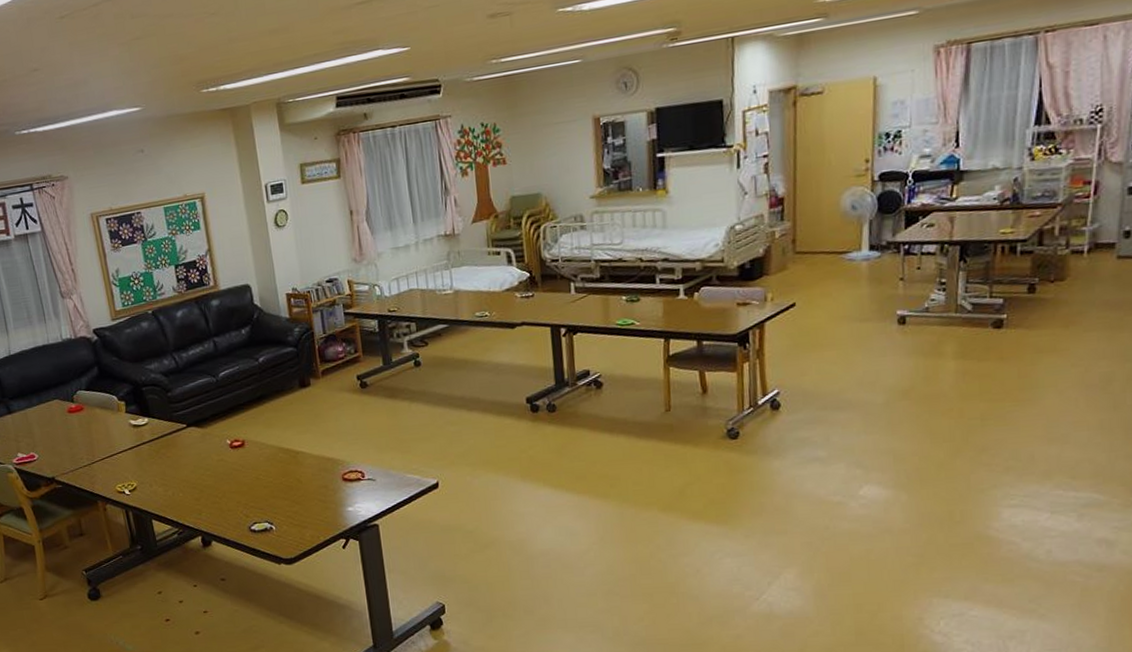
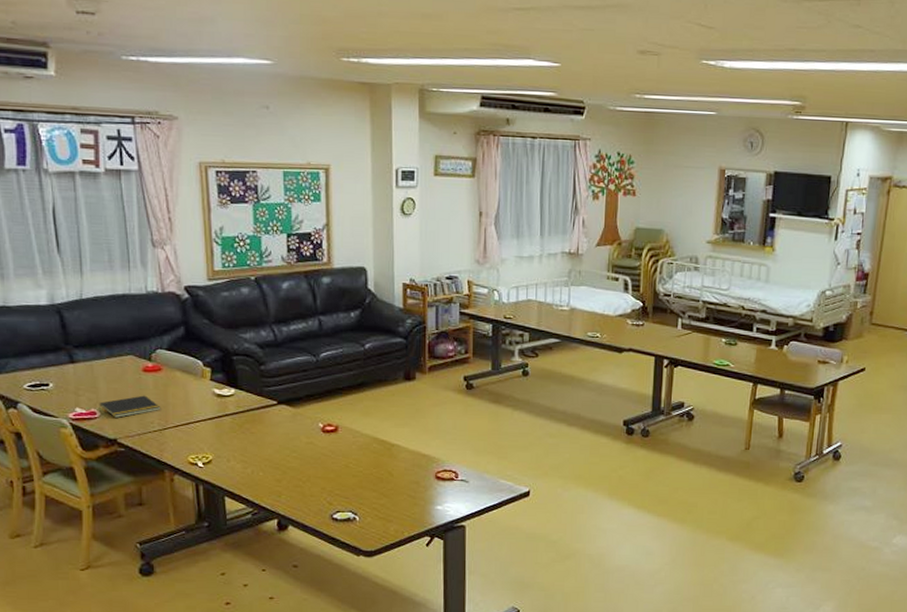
notepad: none [36,434,88,458] -> present [99,395,161,418]

